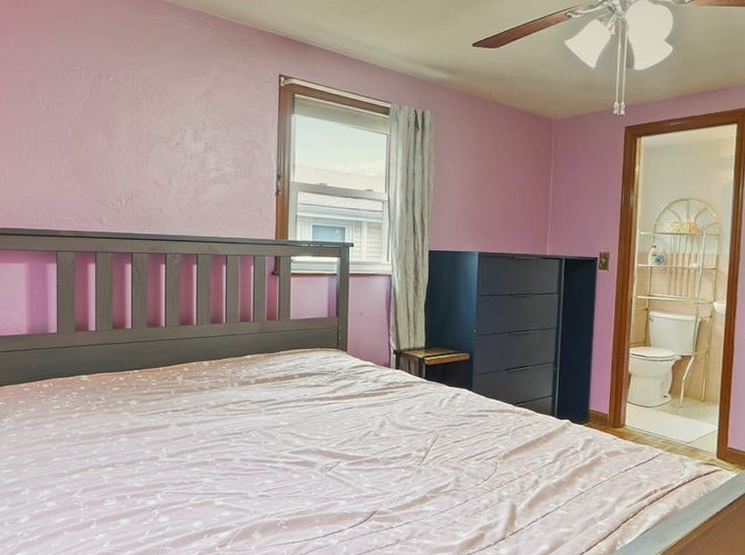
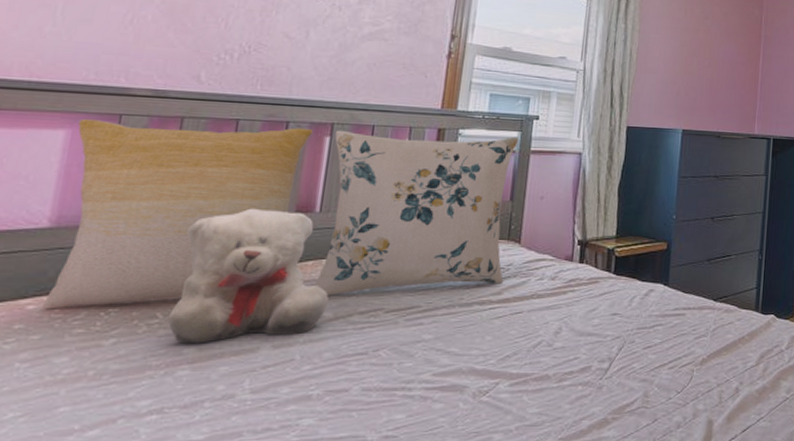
pillow: none [32,255,184,392] -> present [43,119,313,310]
teddy bear: none [108,321,211,420] -> present [167,208,329,344]
pillow: none [199,259,339,389] -> present [314,130,519,296]

